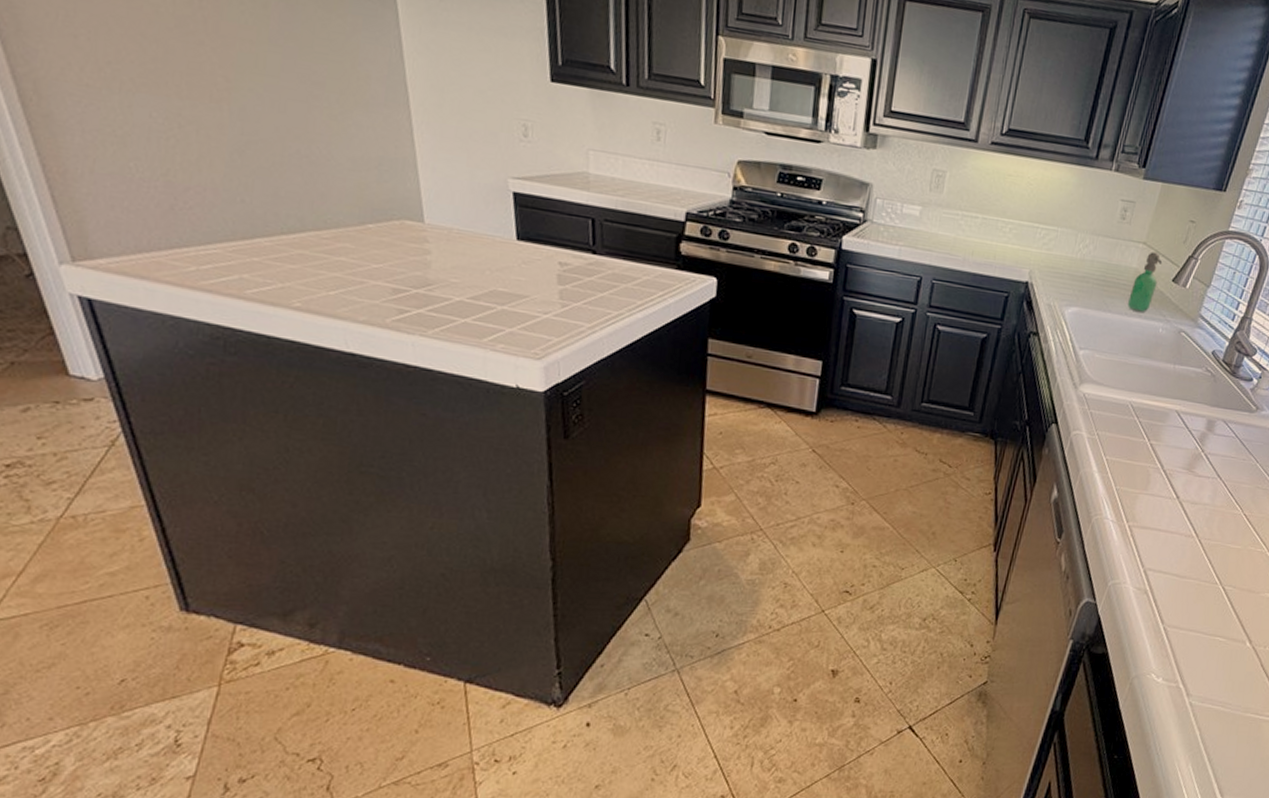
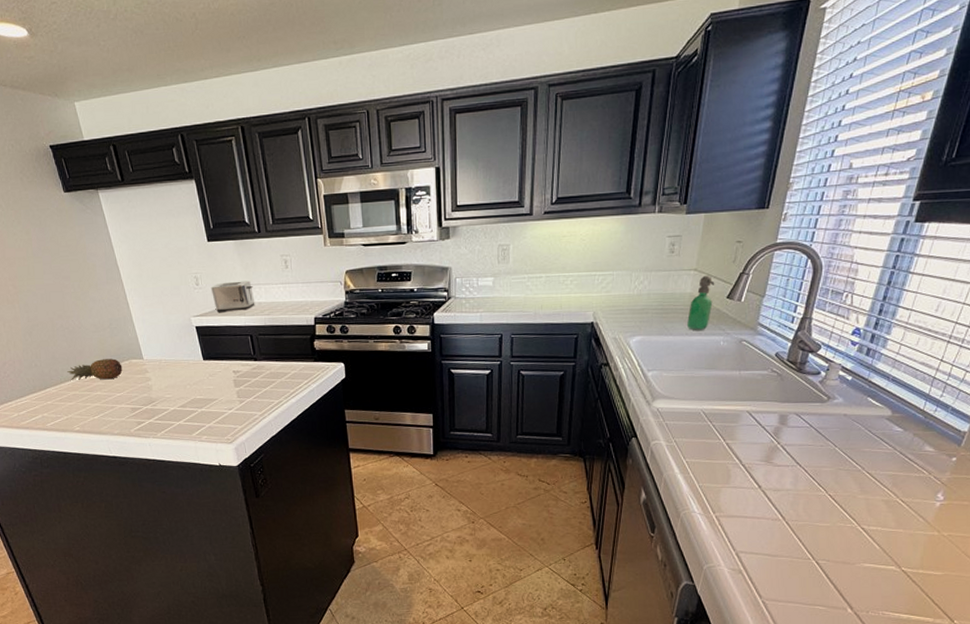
fruit: none [295,210,389,242] -> present [67,358,123,380]
toaster: none [544,140,607,185] -> present [210,280,255,313]

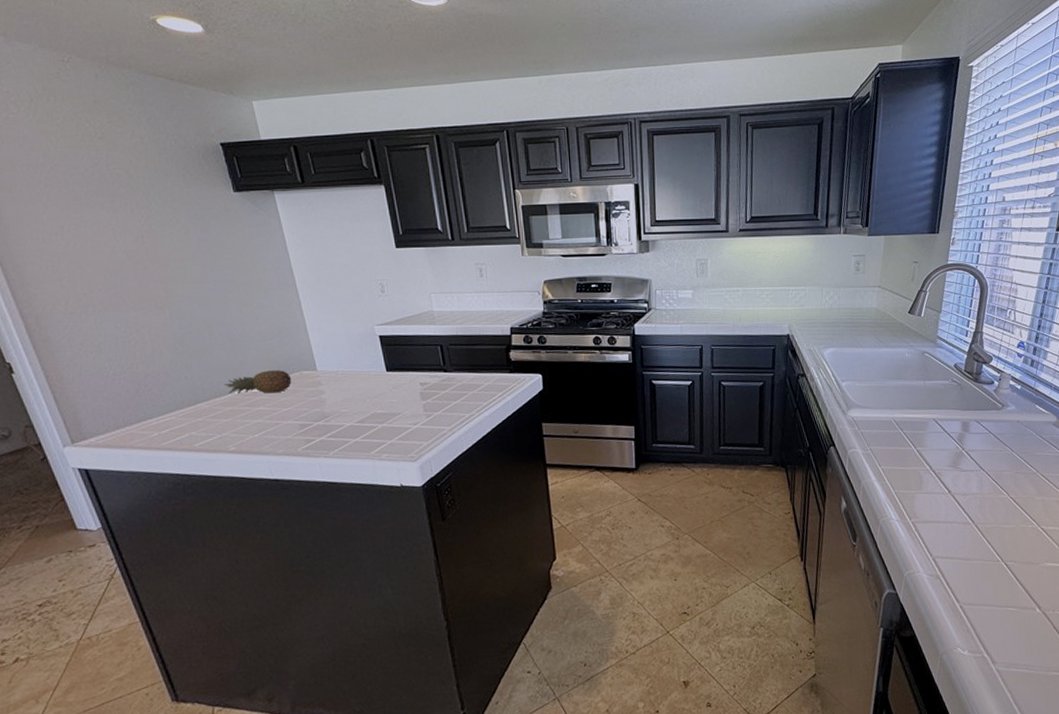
toaster: present [210,280,255,313] -> none [397,288,447,322]
soap dispenser: present [686,276,715,331] -> none [874,292,897,344]

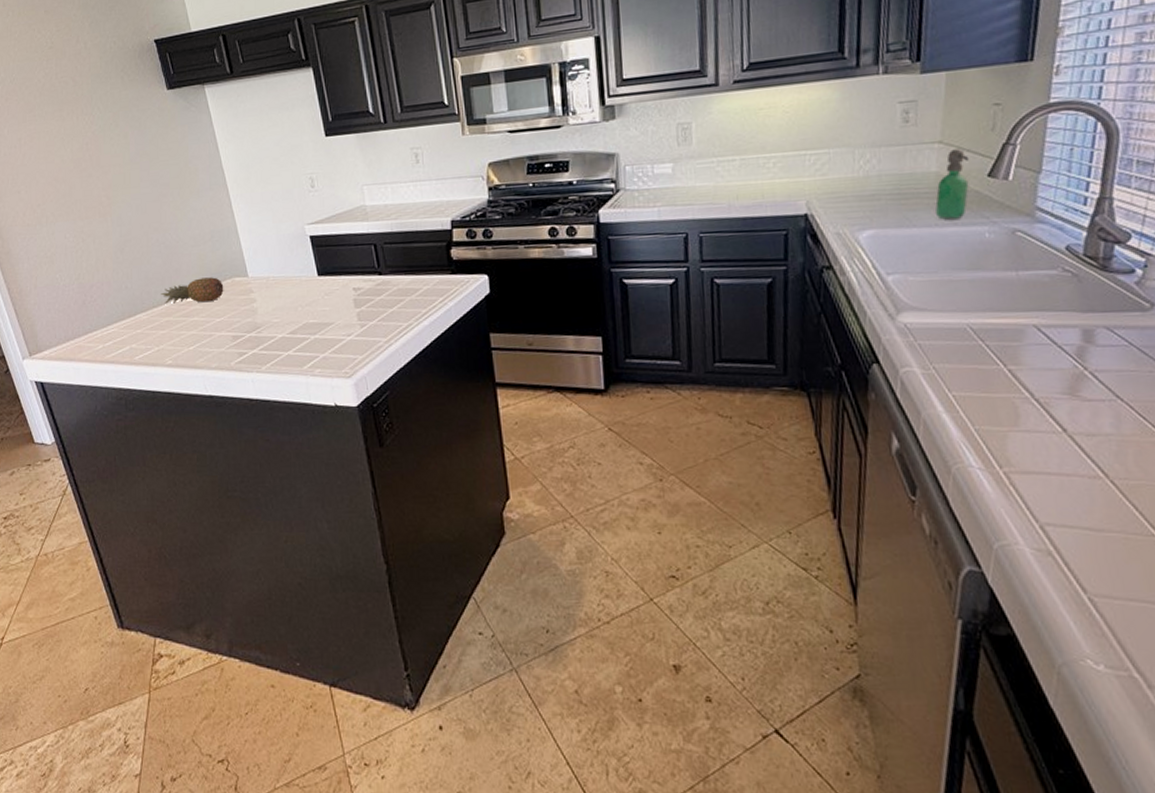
soap dispenser: none [874,292,897,344] -> present [935,149,970,221]

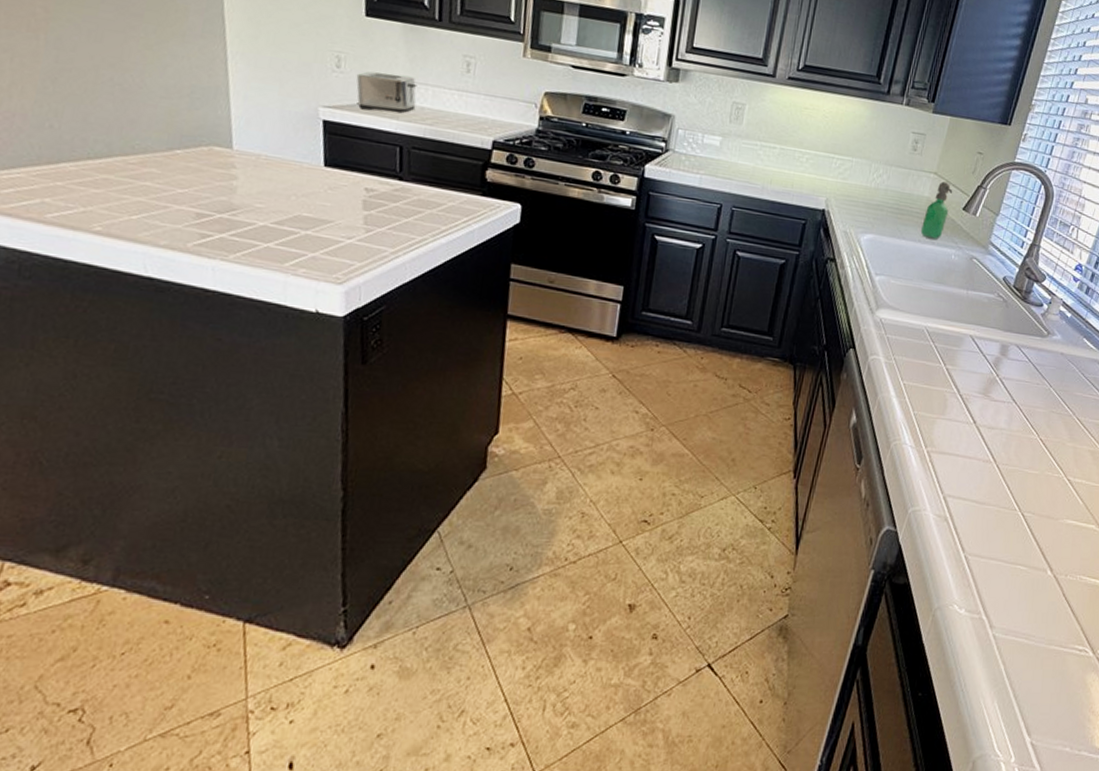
fruit: present [161,277,224,304] -> none [103,136,197,168]
toaster: none [328,179,380,219] -> present [356,71,417,114]

